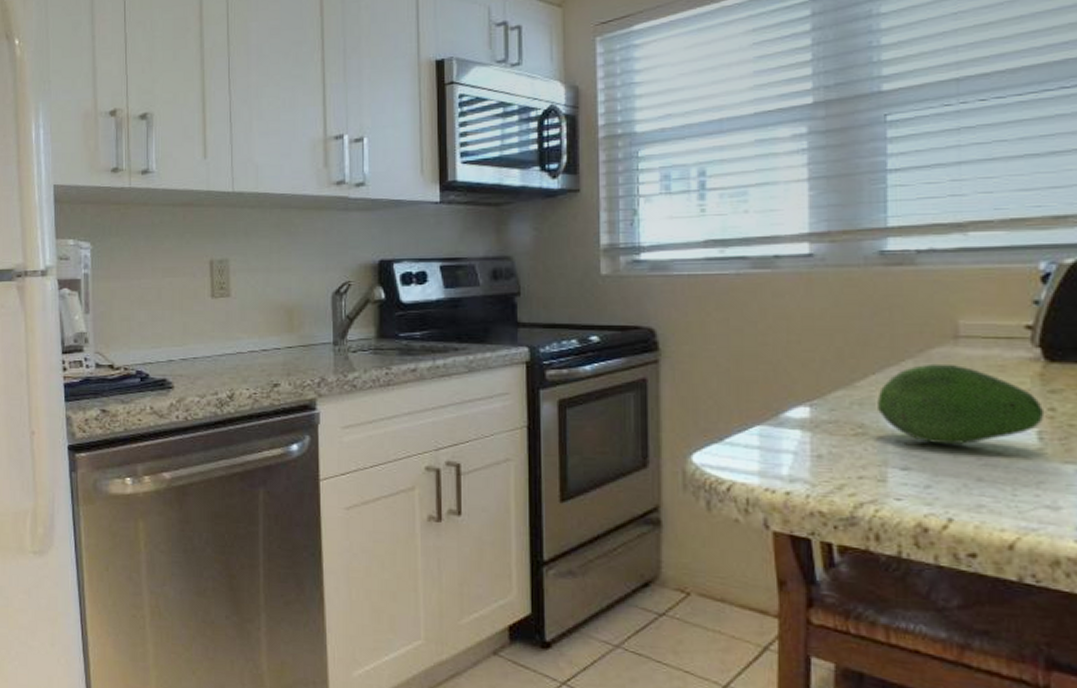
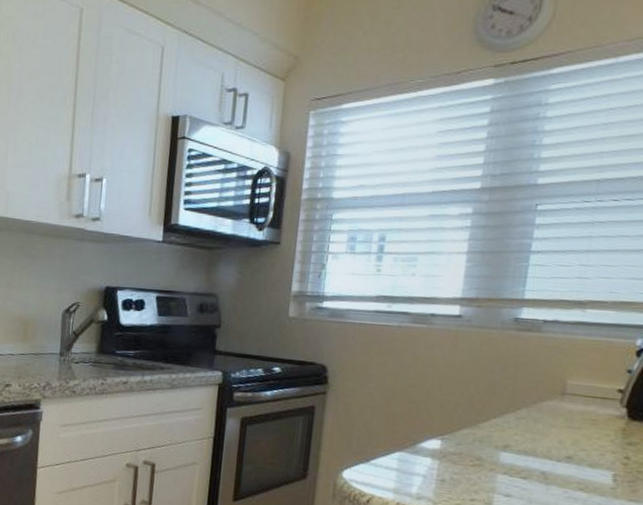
fruit: present [877,363,1045,444] -> none [494,413,622,480]

